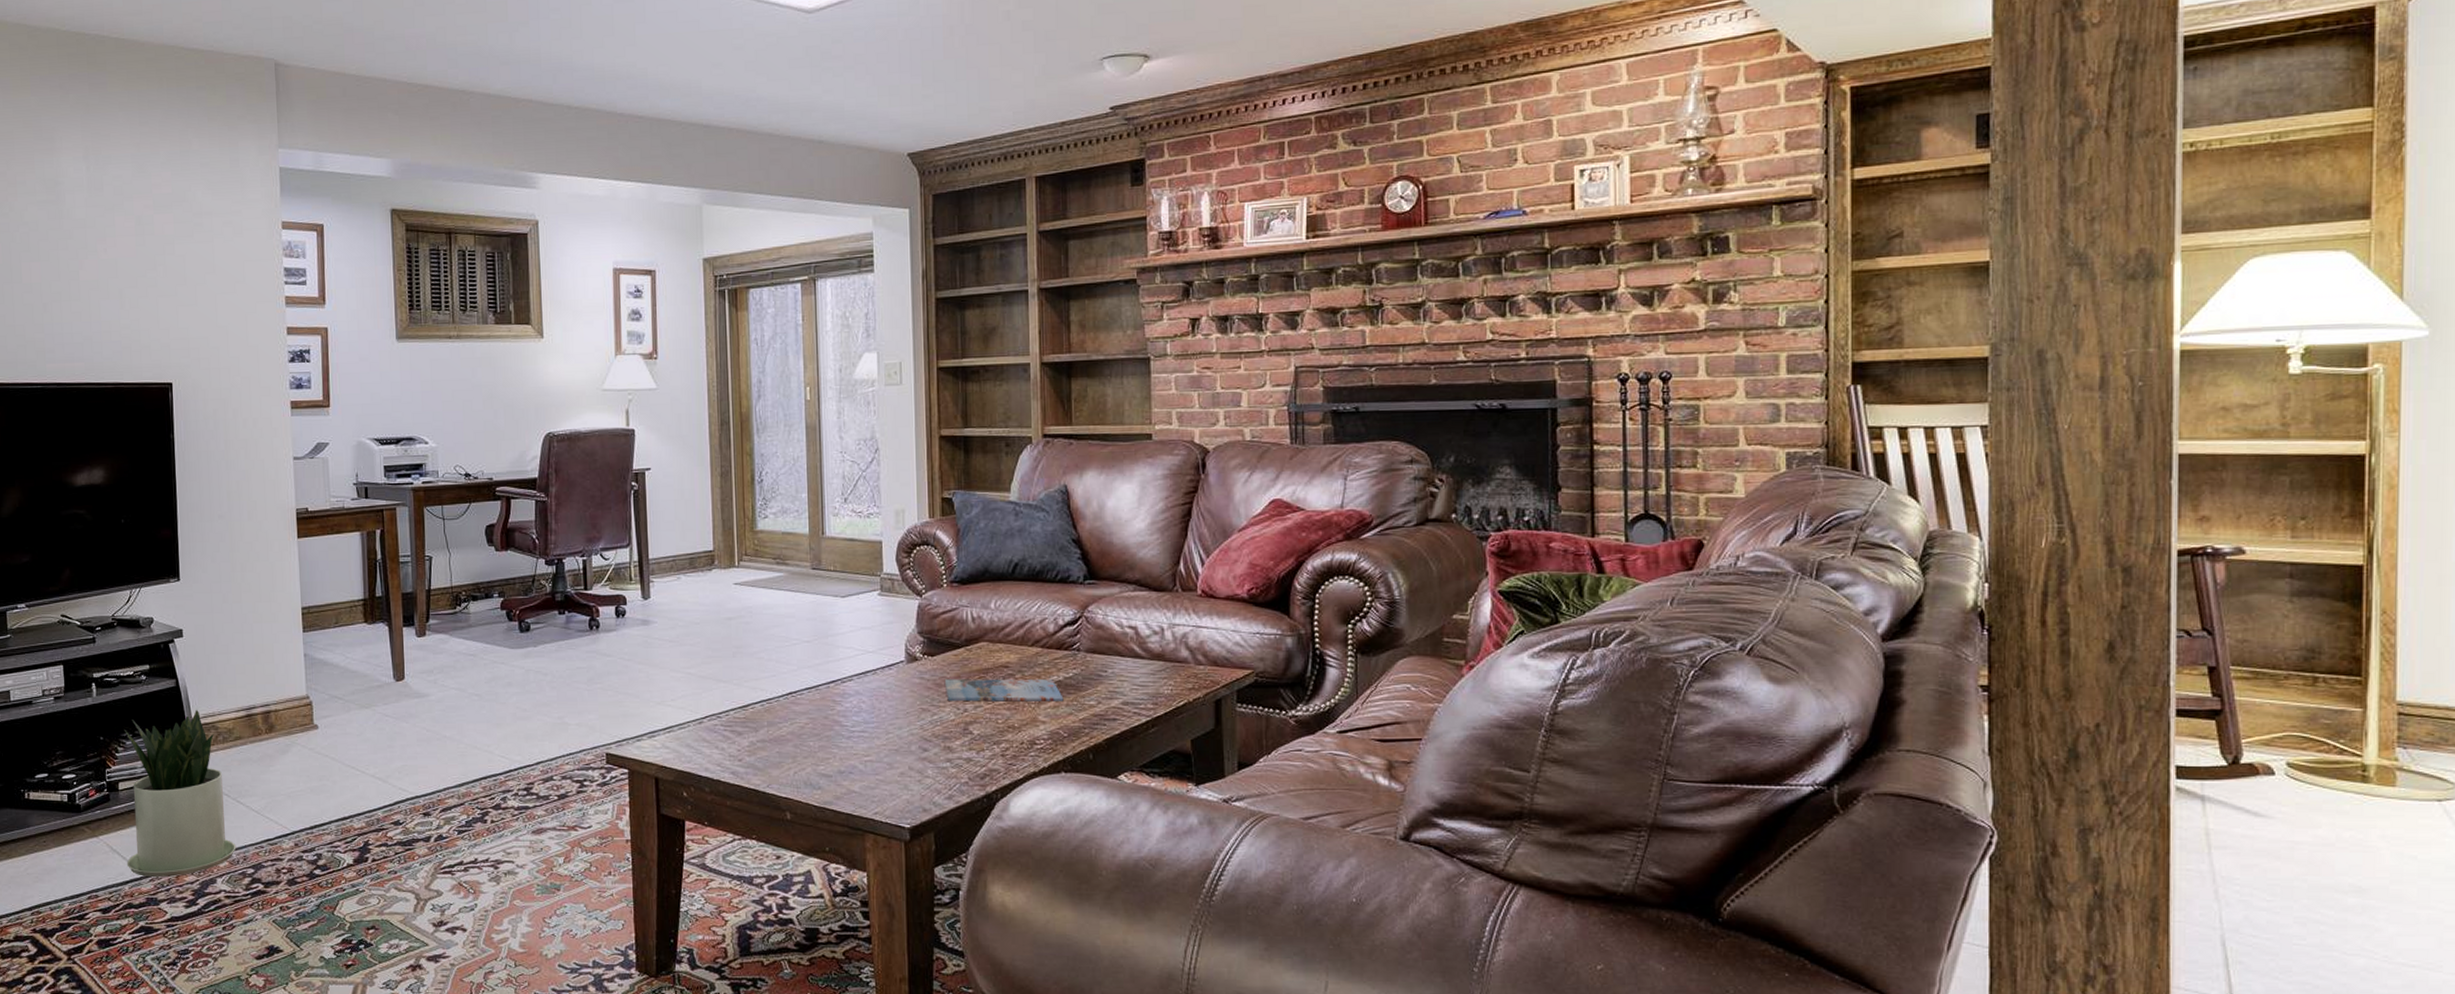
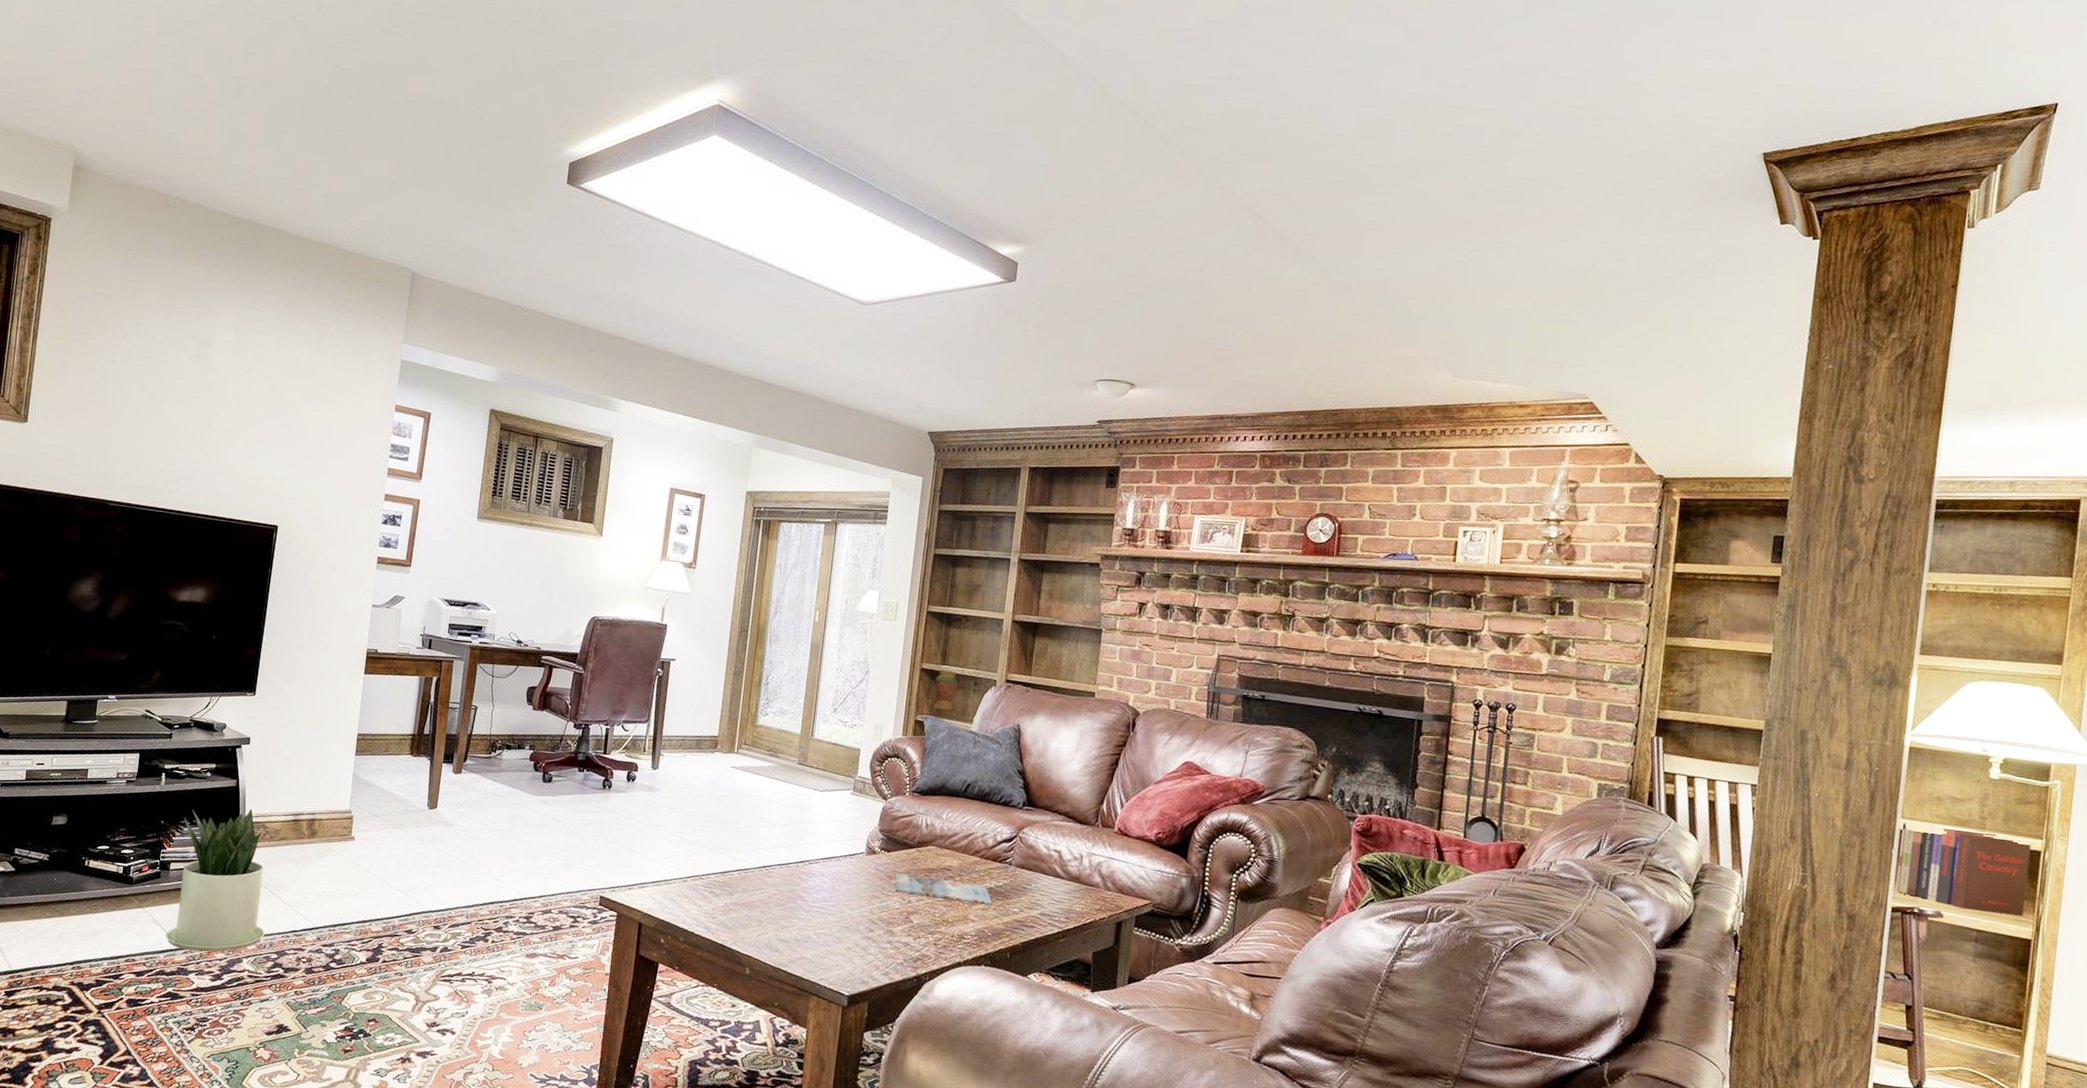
decorative vase: none [958,435,987,481] -> present [934,671,959,711]
books: none [2181,440,2351,540] -> present [1896,823,2031,917]

